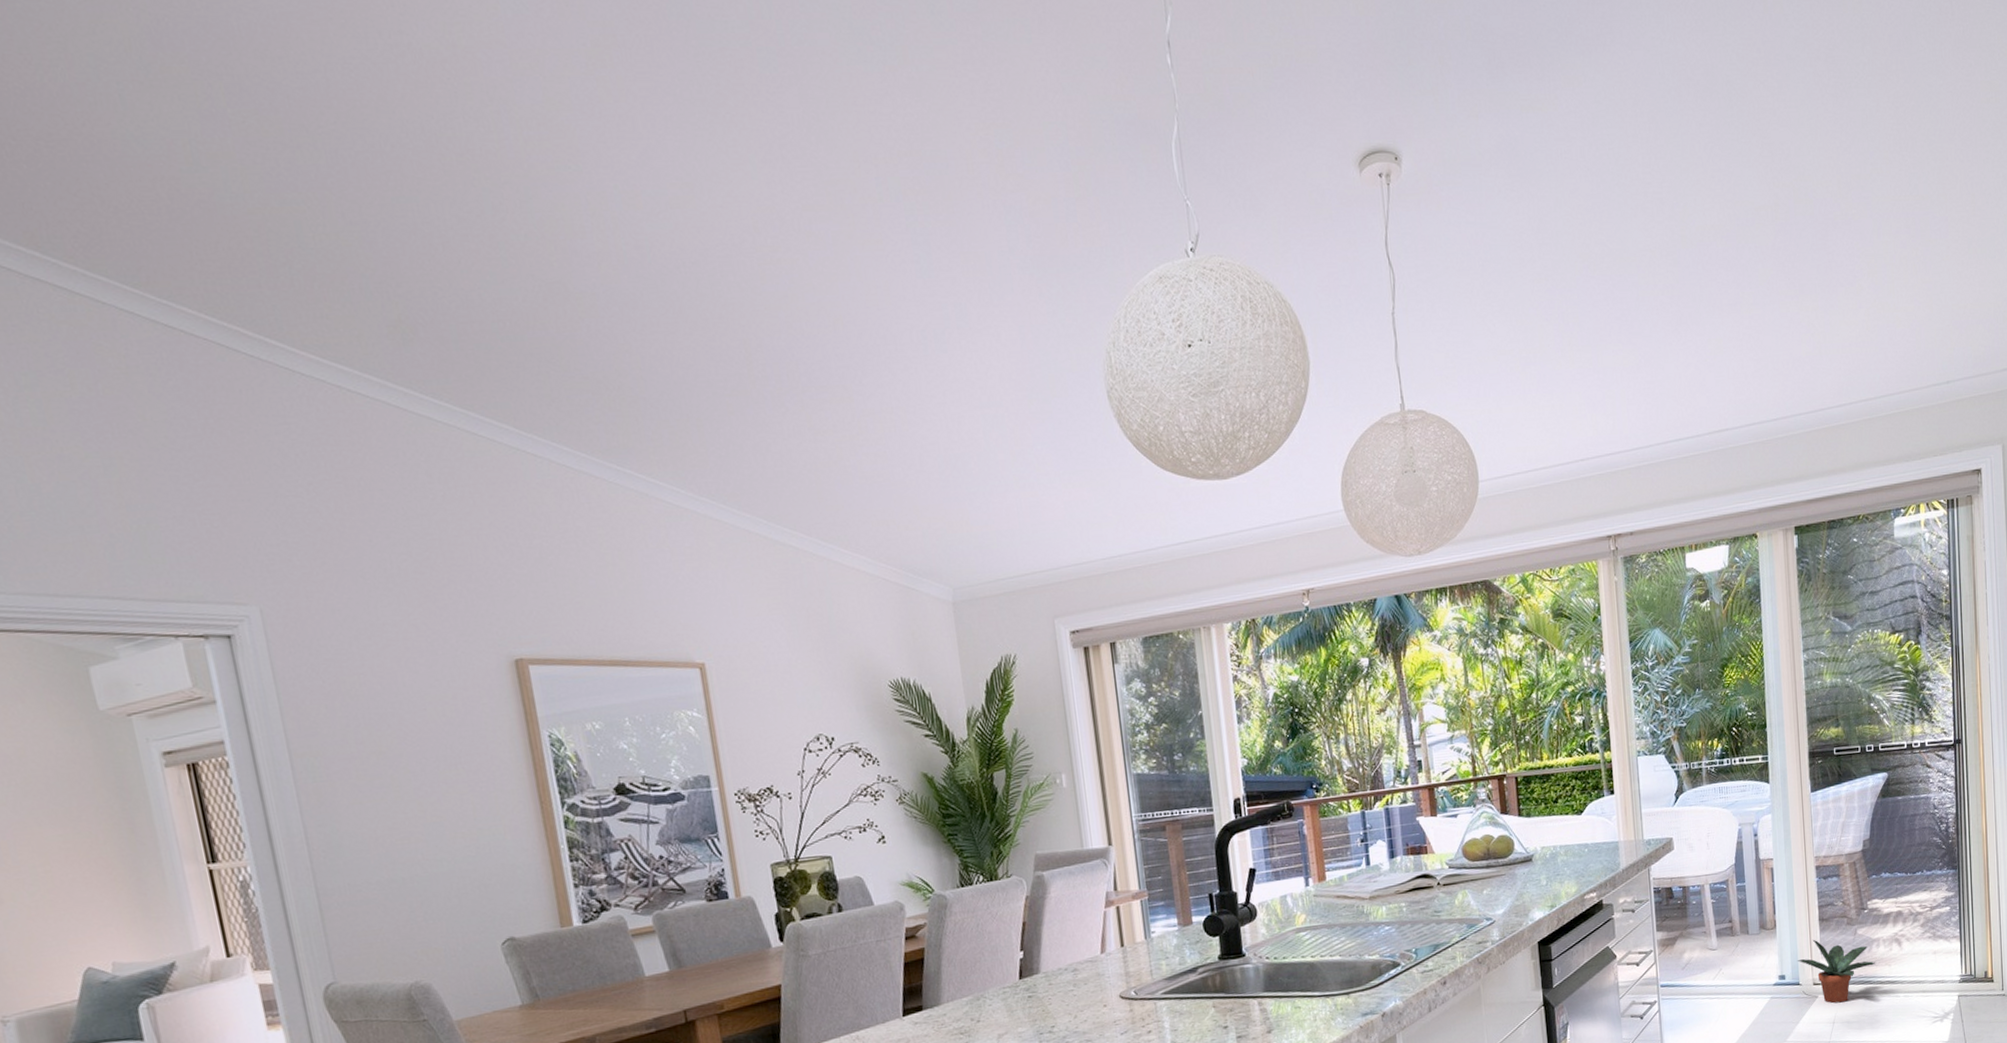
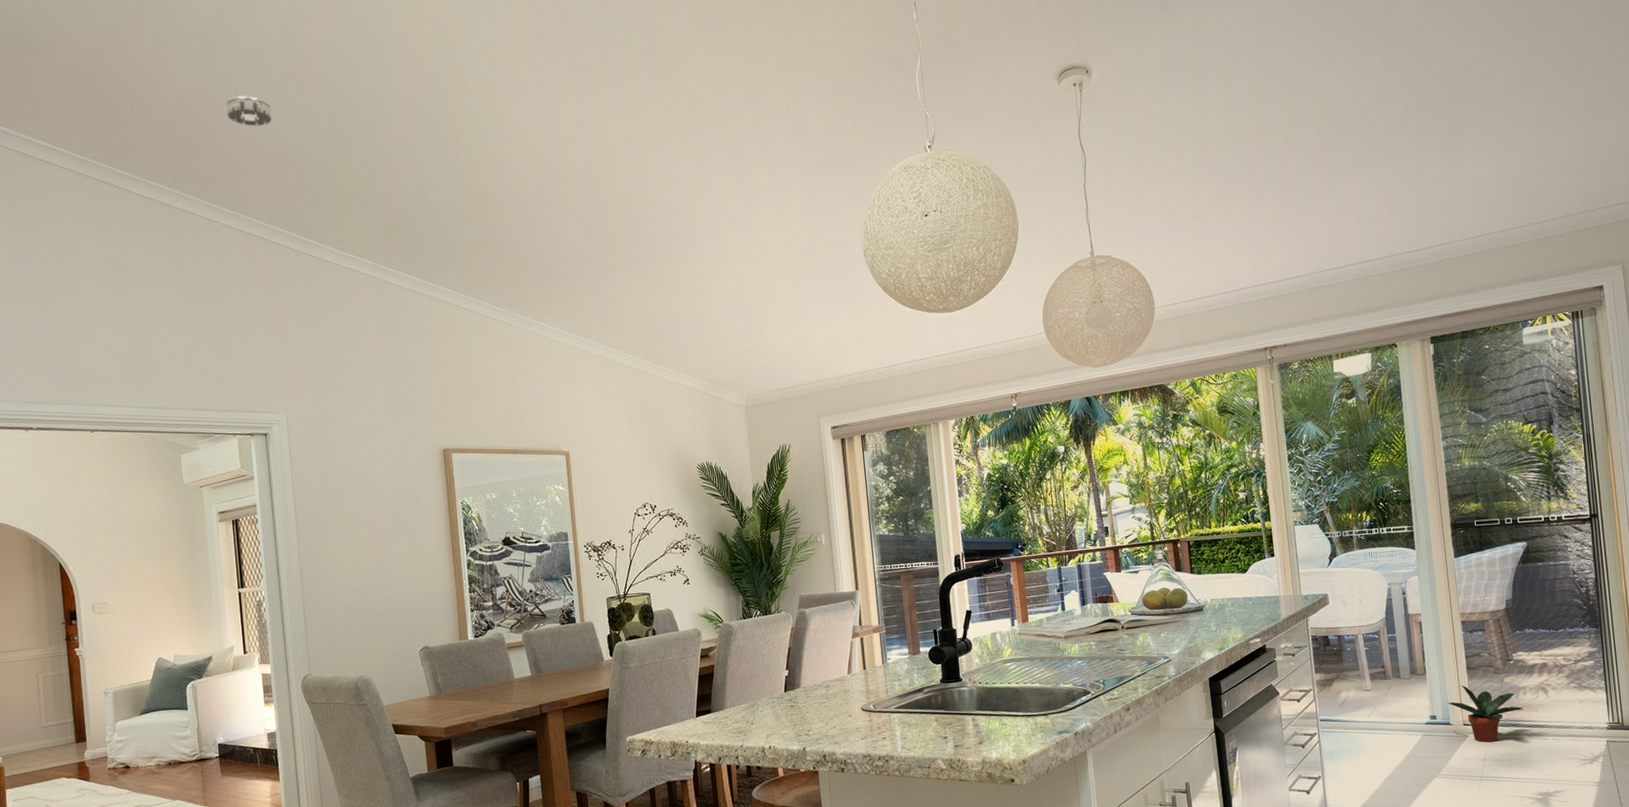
smoke detector: none [104,101,189,155] -> present [226,95,272,126]

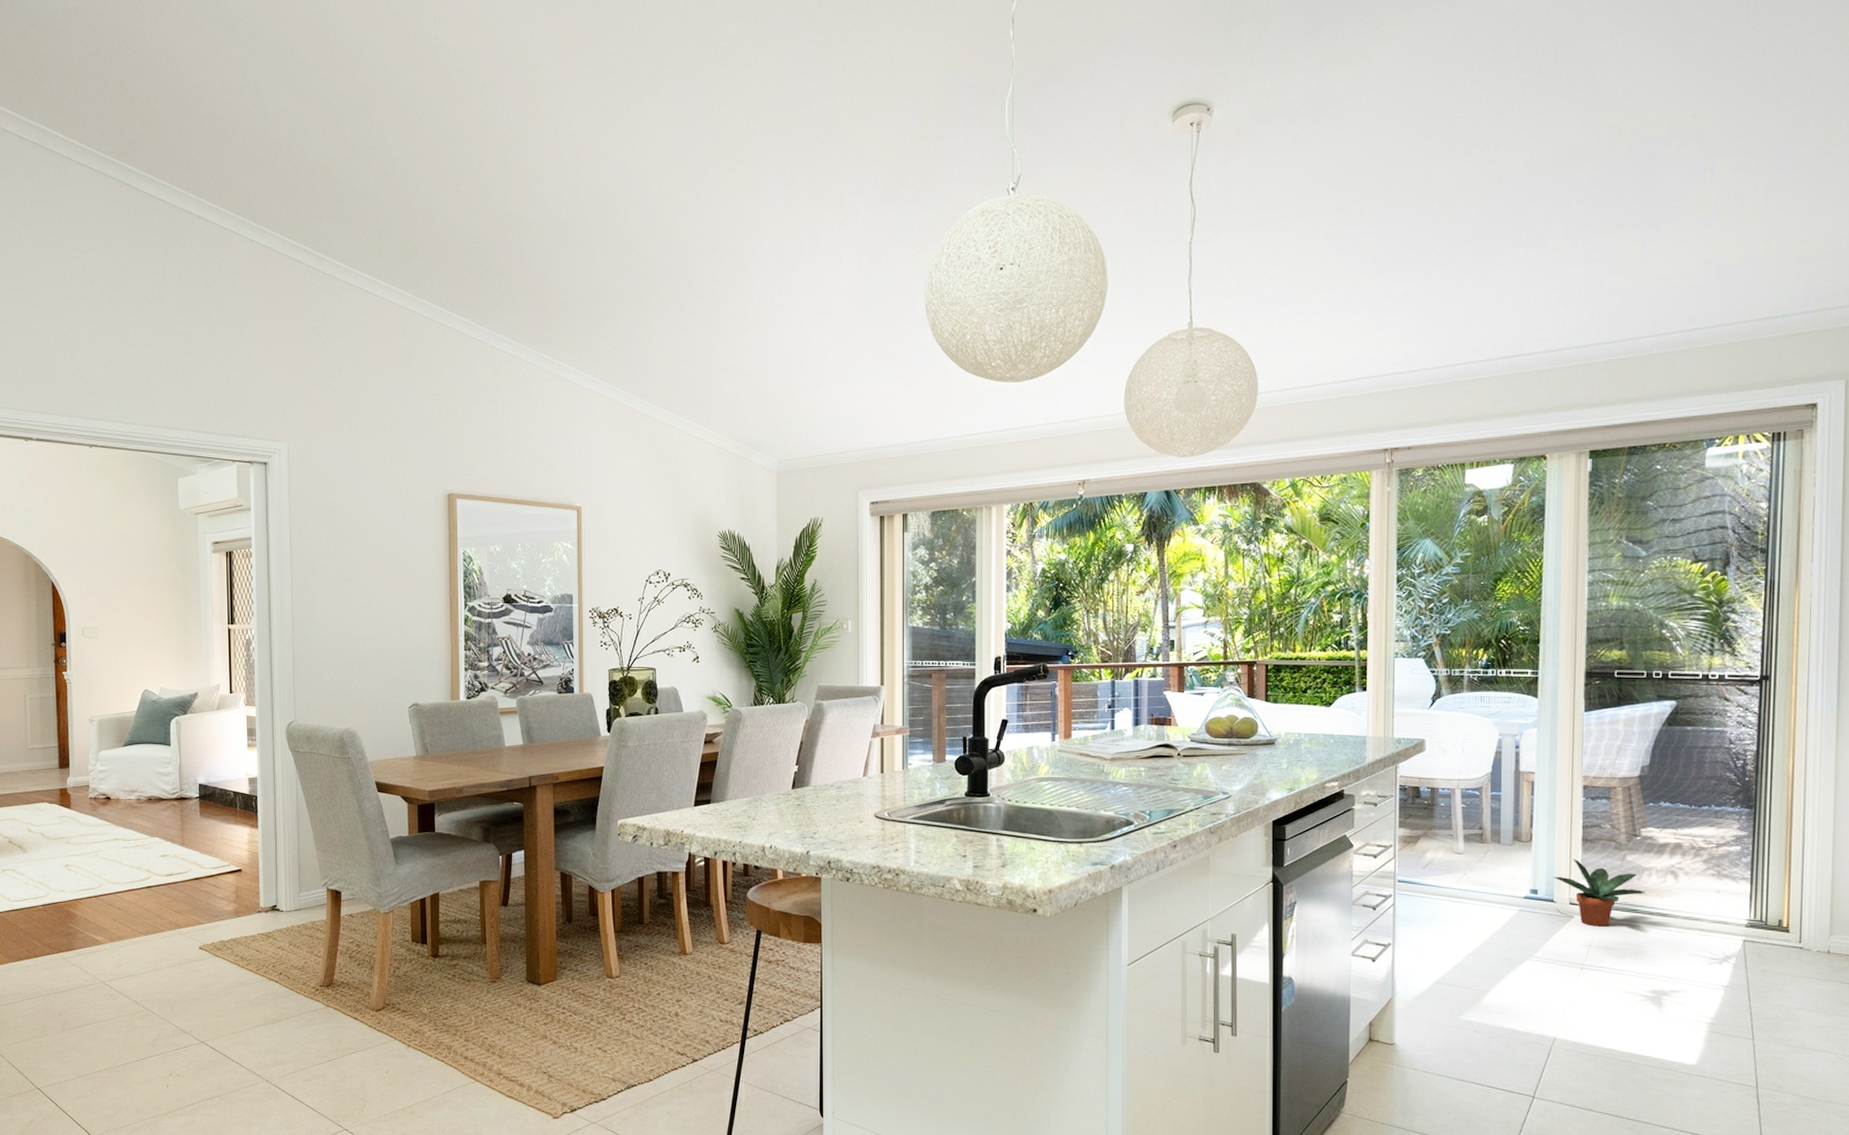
smoke detector: present [226,95,272,126] -> none [245,91,292,127]

